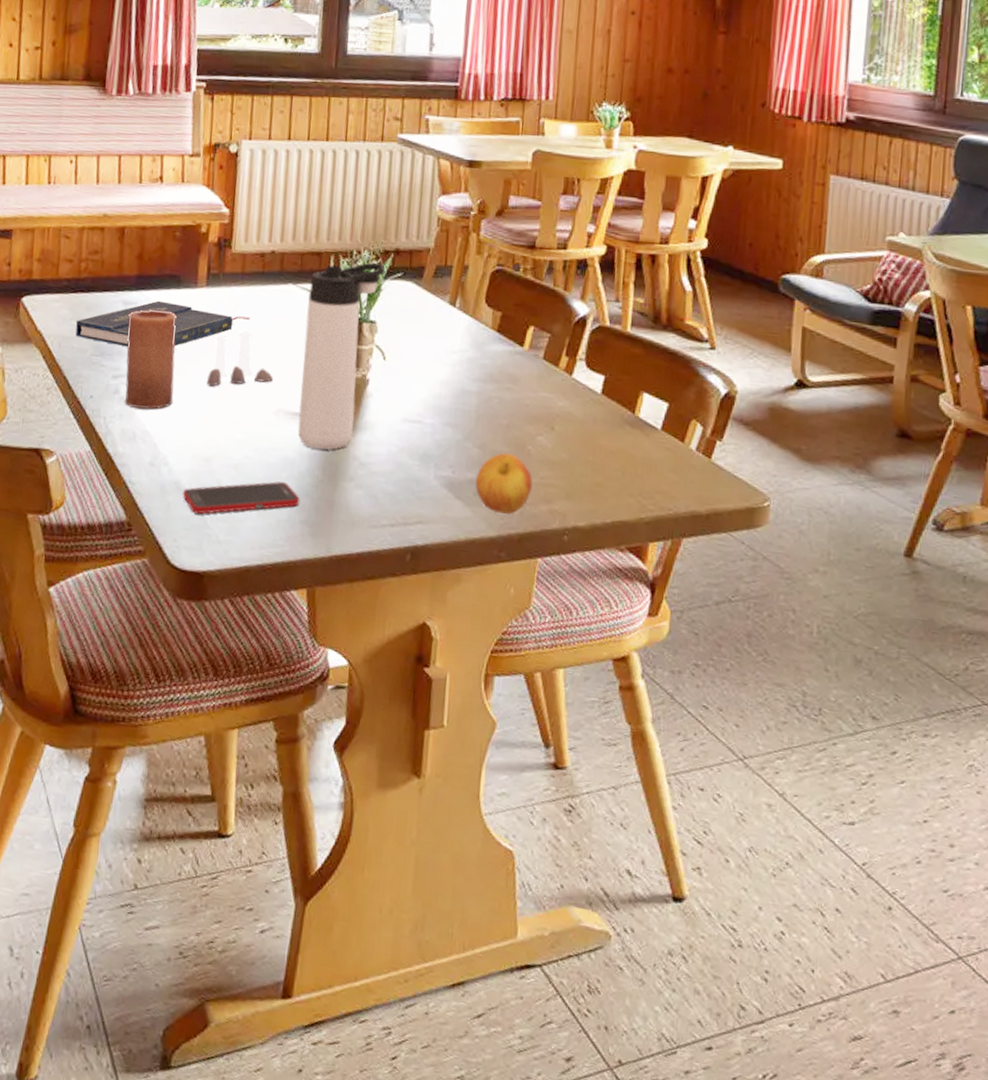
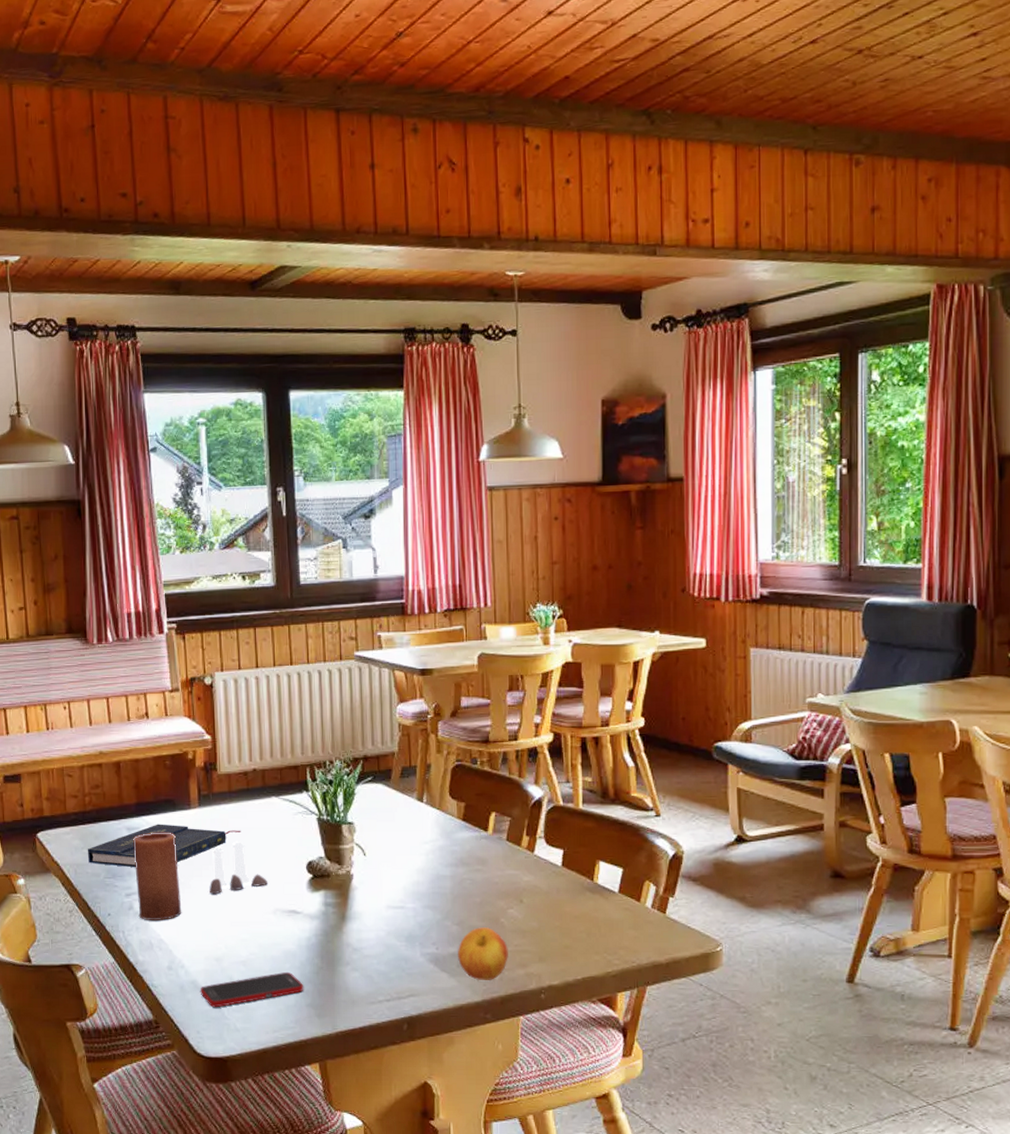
thermos bottle: present [297,262,385,450] -> none [290,770,357,941]

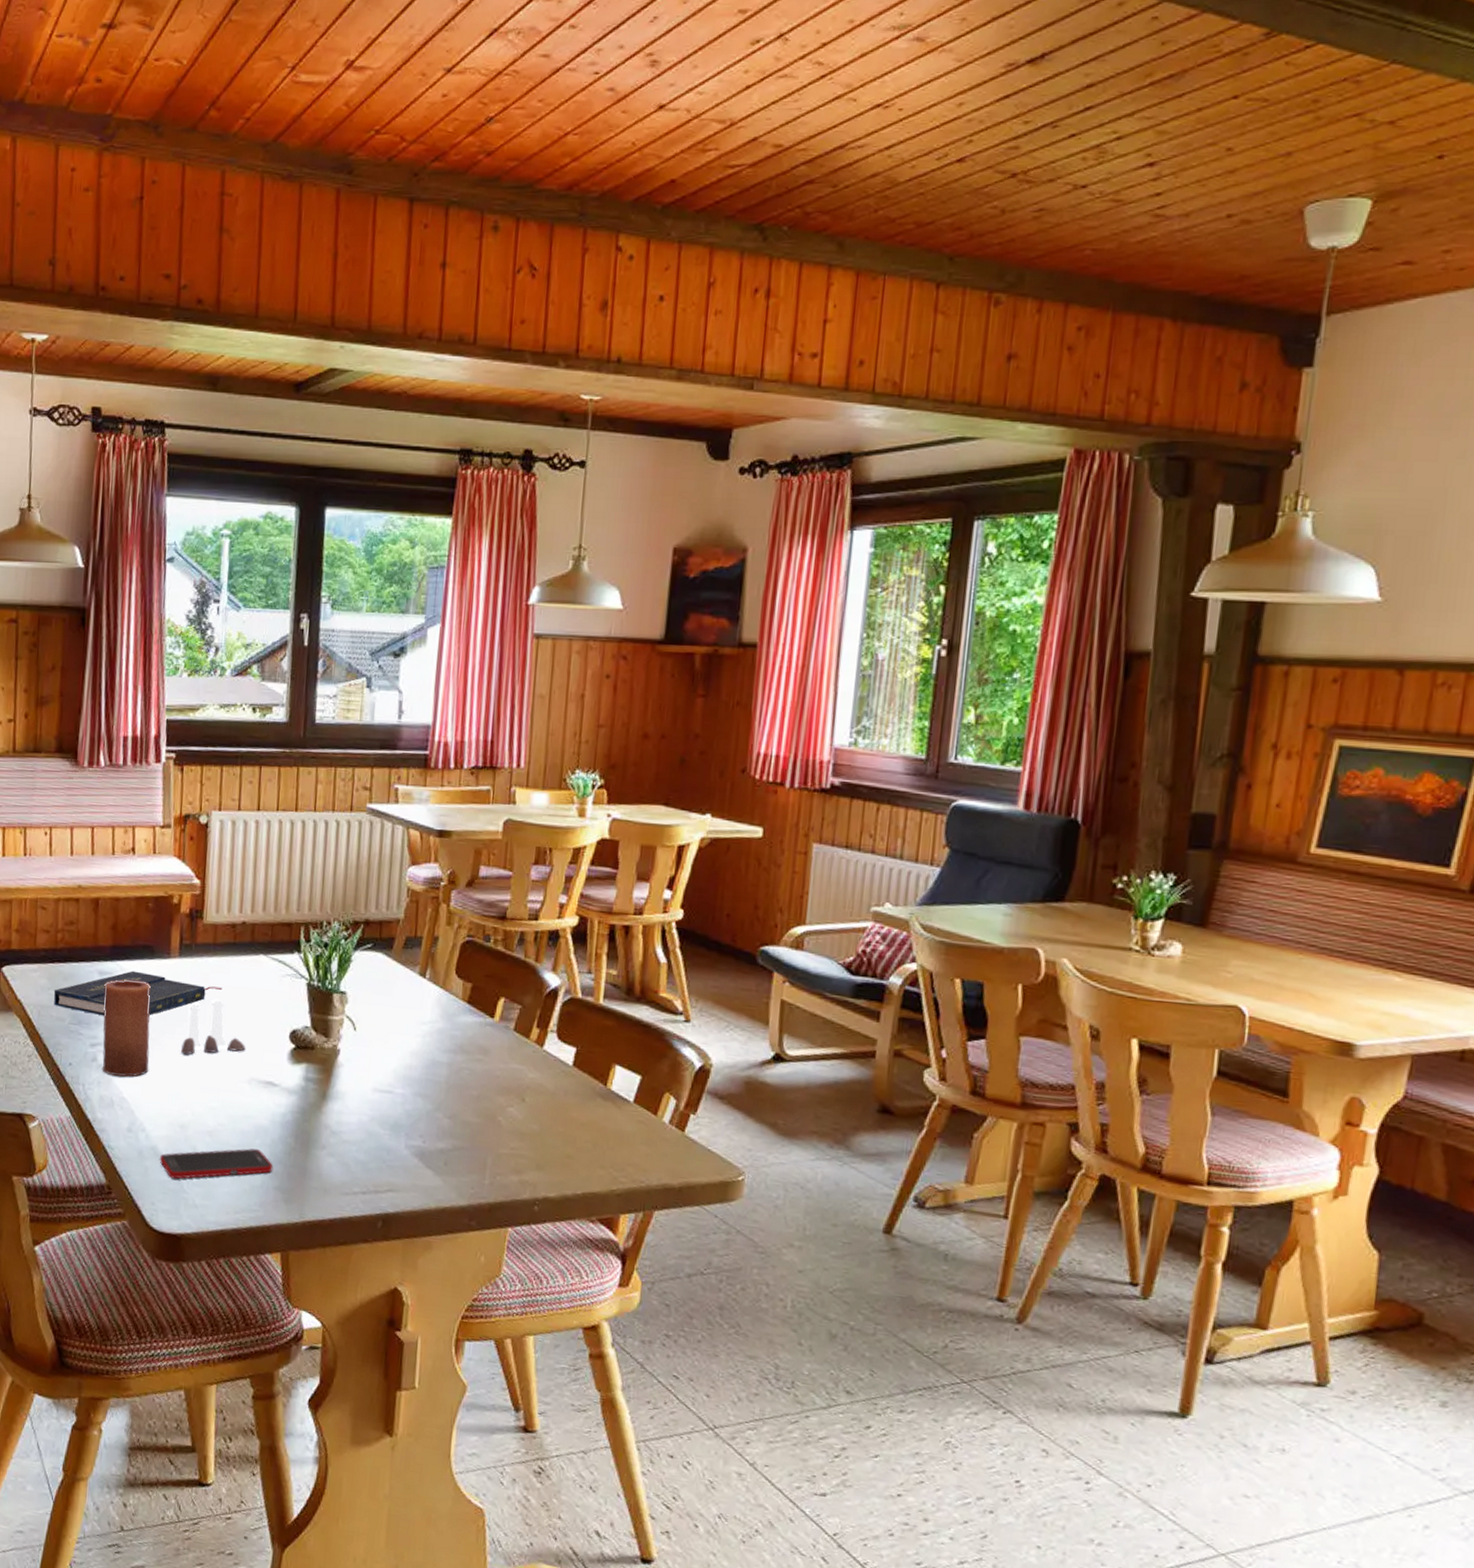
apple: present [458,927,508,980] -> none [446,1123,503,1184]

